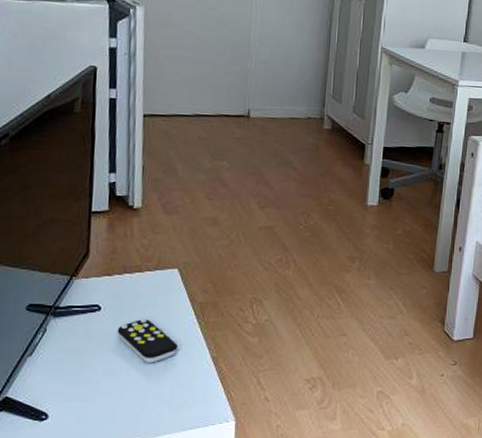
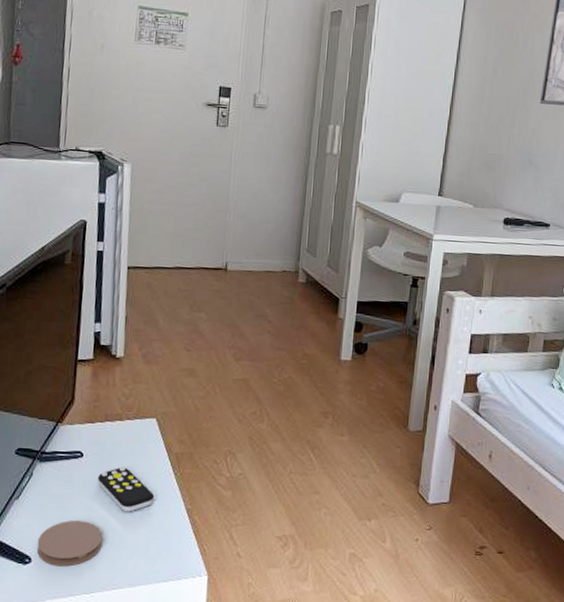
coaster: none [53,373,125,421] -> present [36,520,103,567]

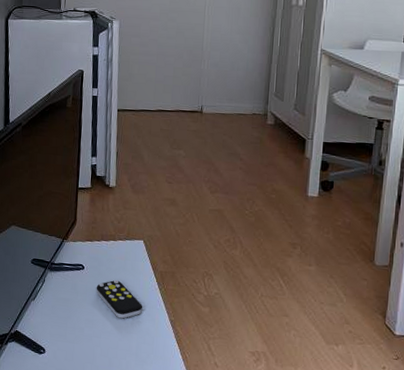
coaster: present [36,520,103,567] -> none [49,321,101,360]

